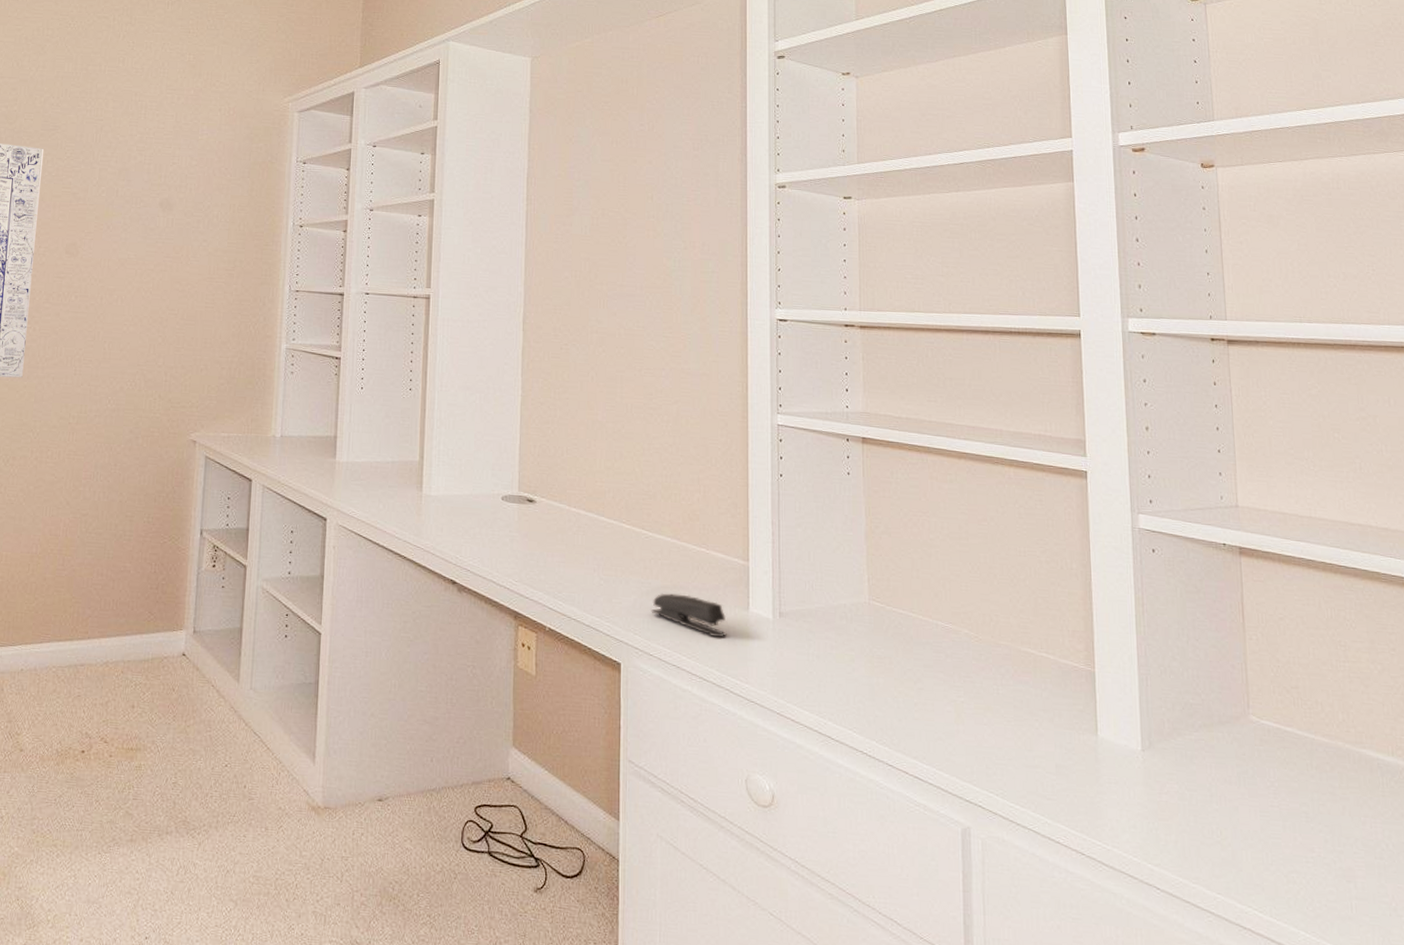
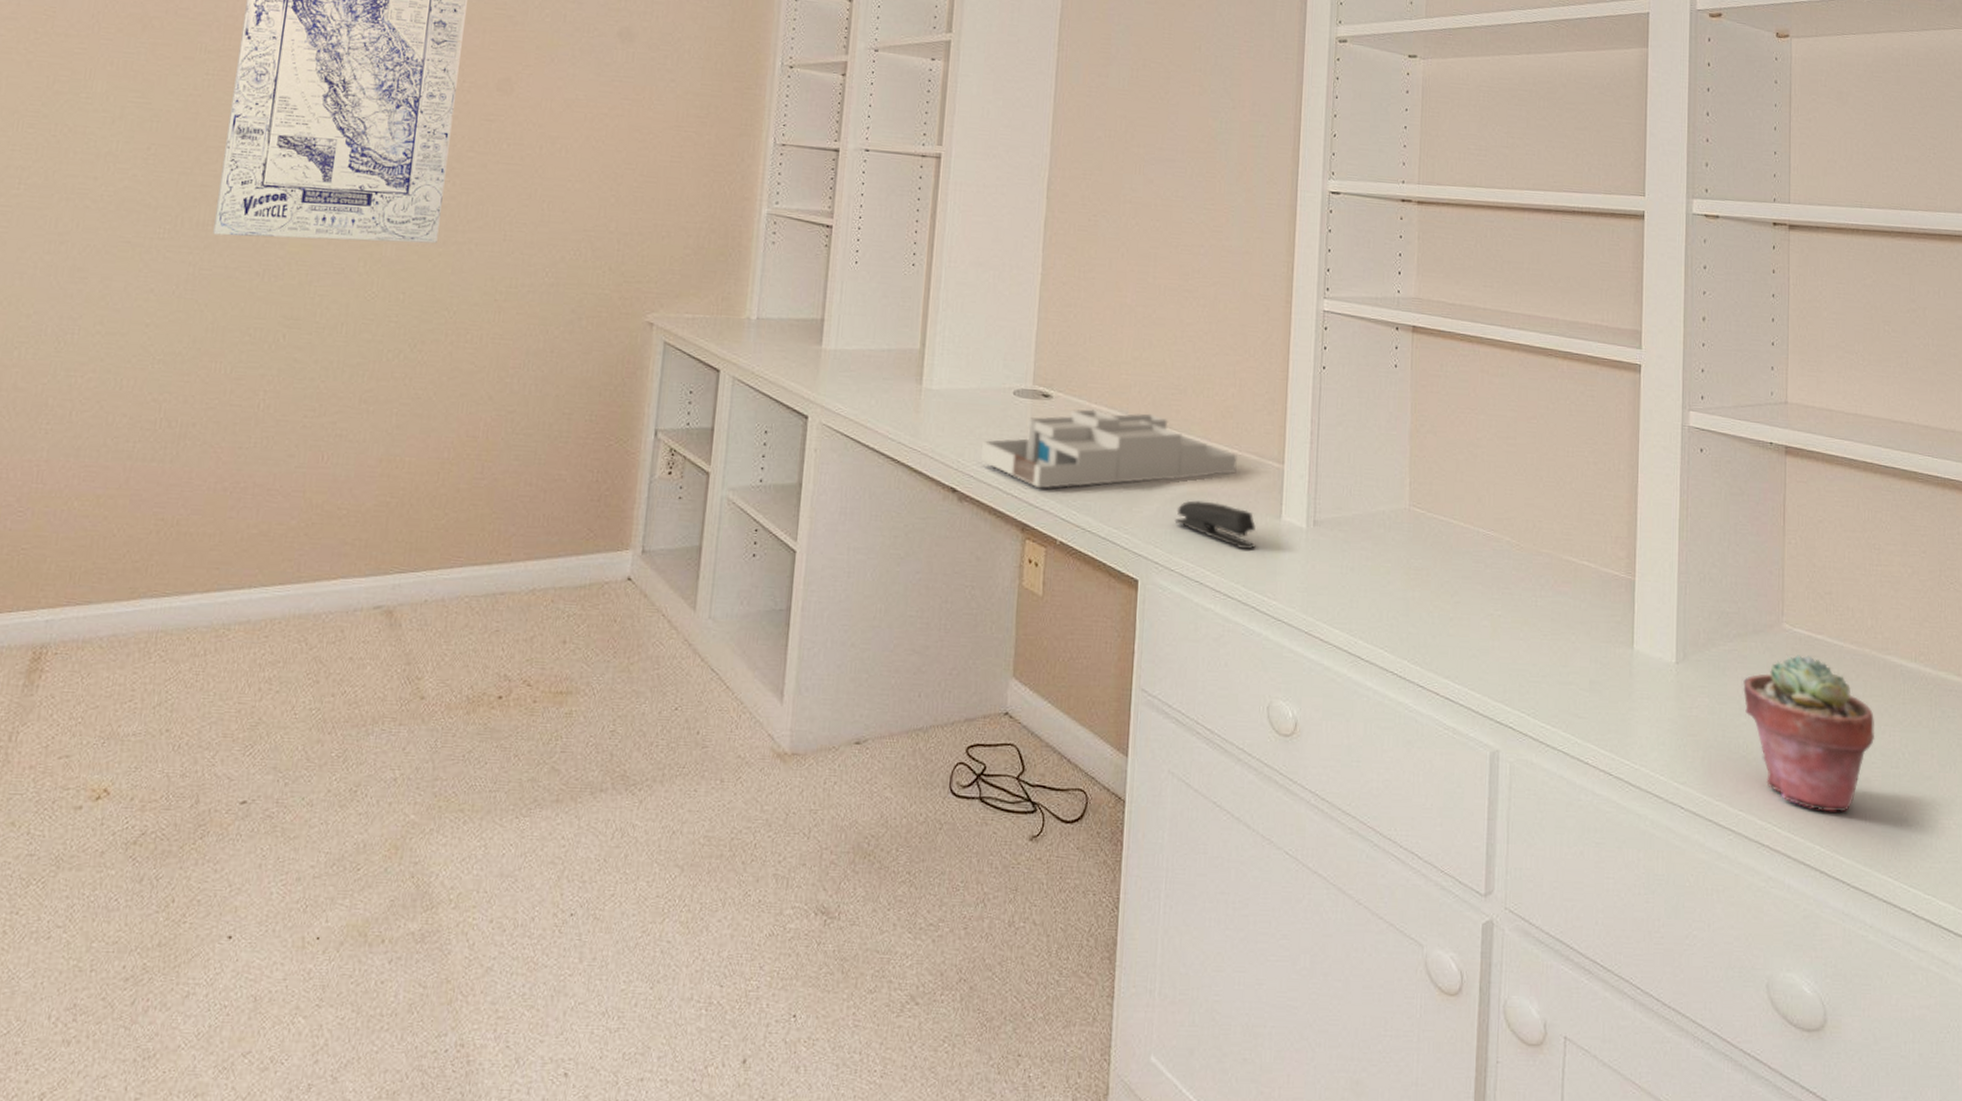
desk organizer: none [476,512,705,582] -> present [981,409,1237,489]
potted succulent: none [1212,746,1356,900] -> present [1743,655,1875,813]

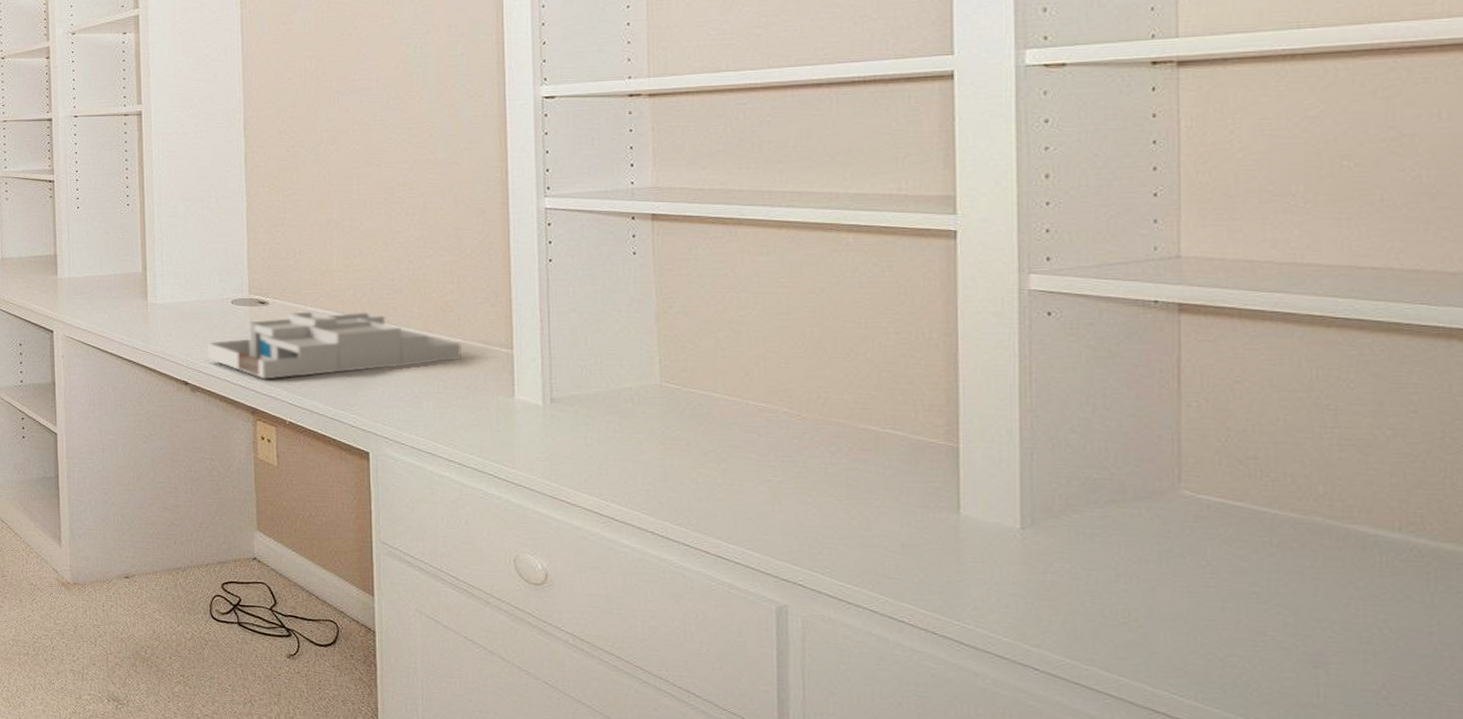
stapler: present [1174,500,1256,550] -> none [401,384,489,426]
potted succulent: present [1743,655,1875,813] -> none [1121,522,1333,686]

